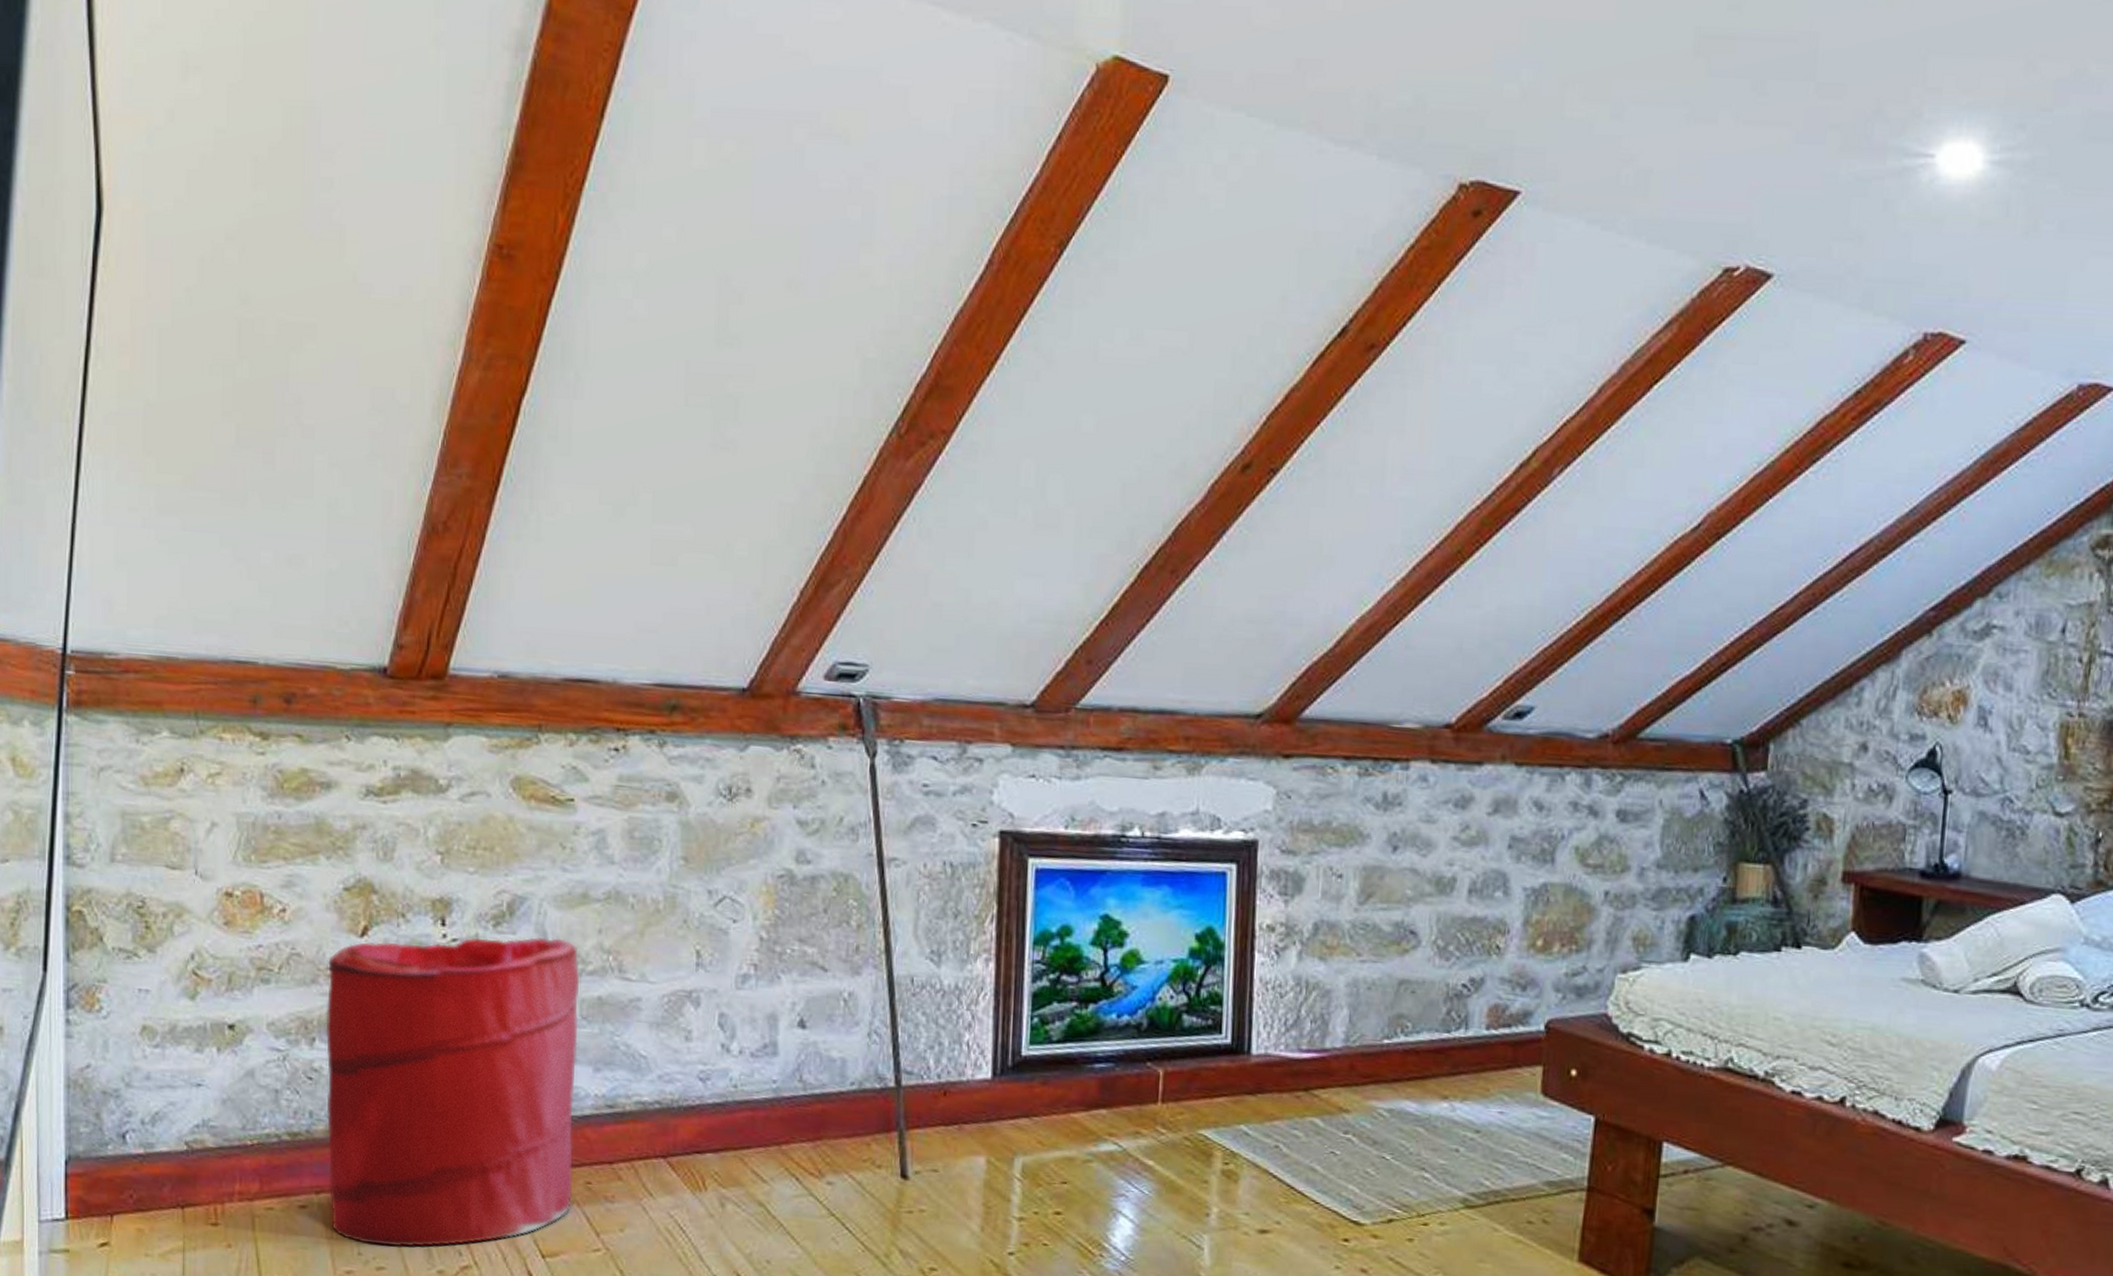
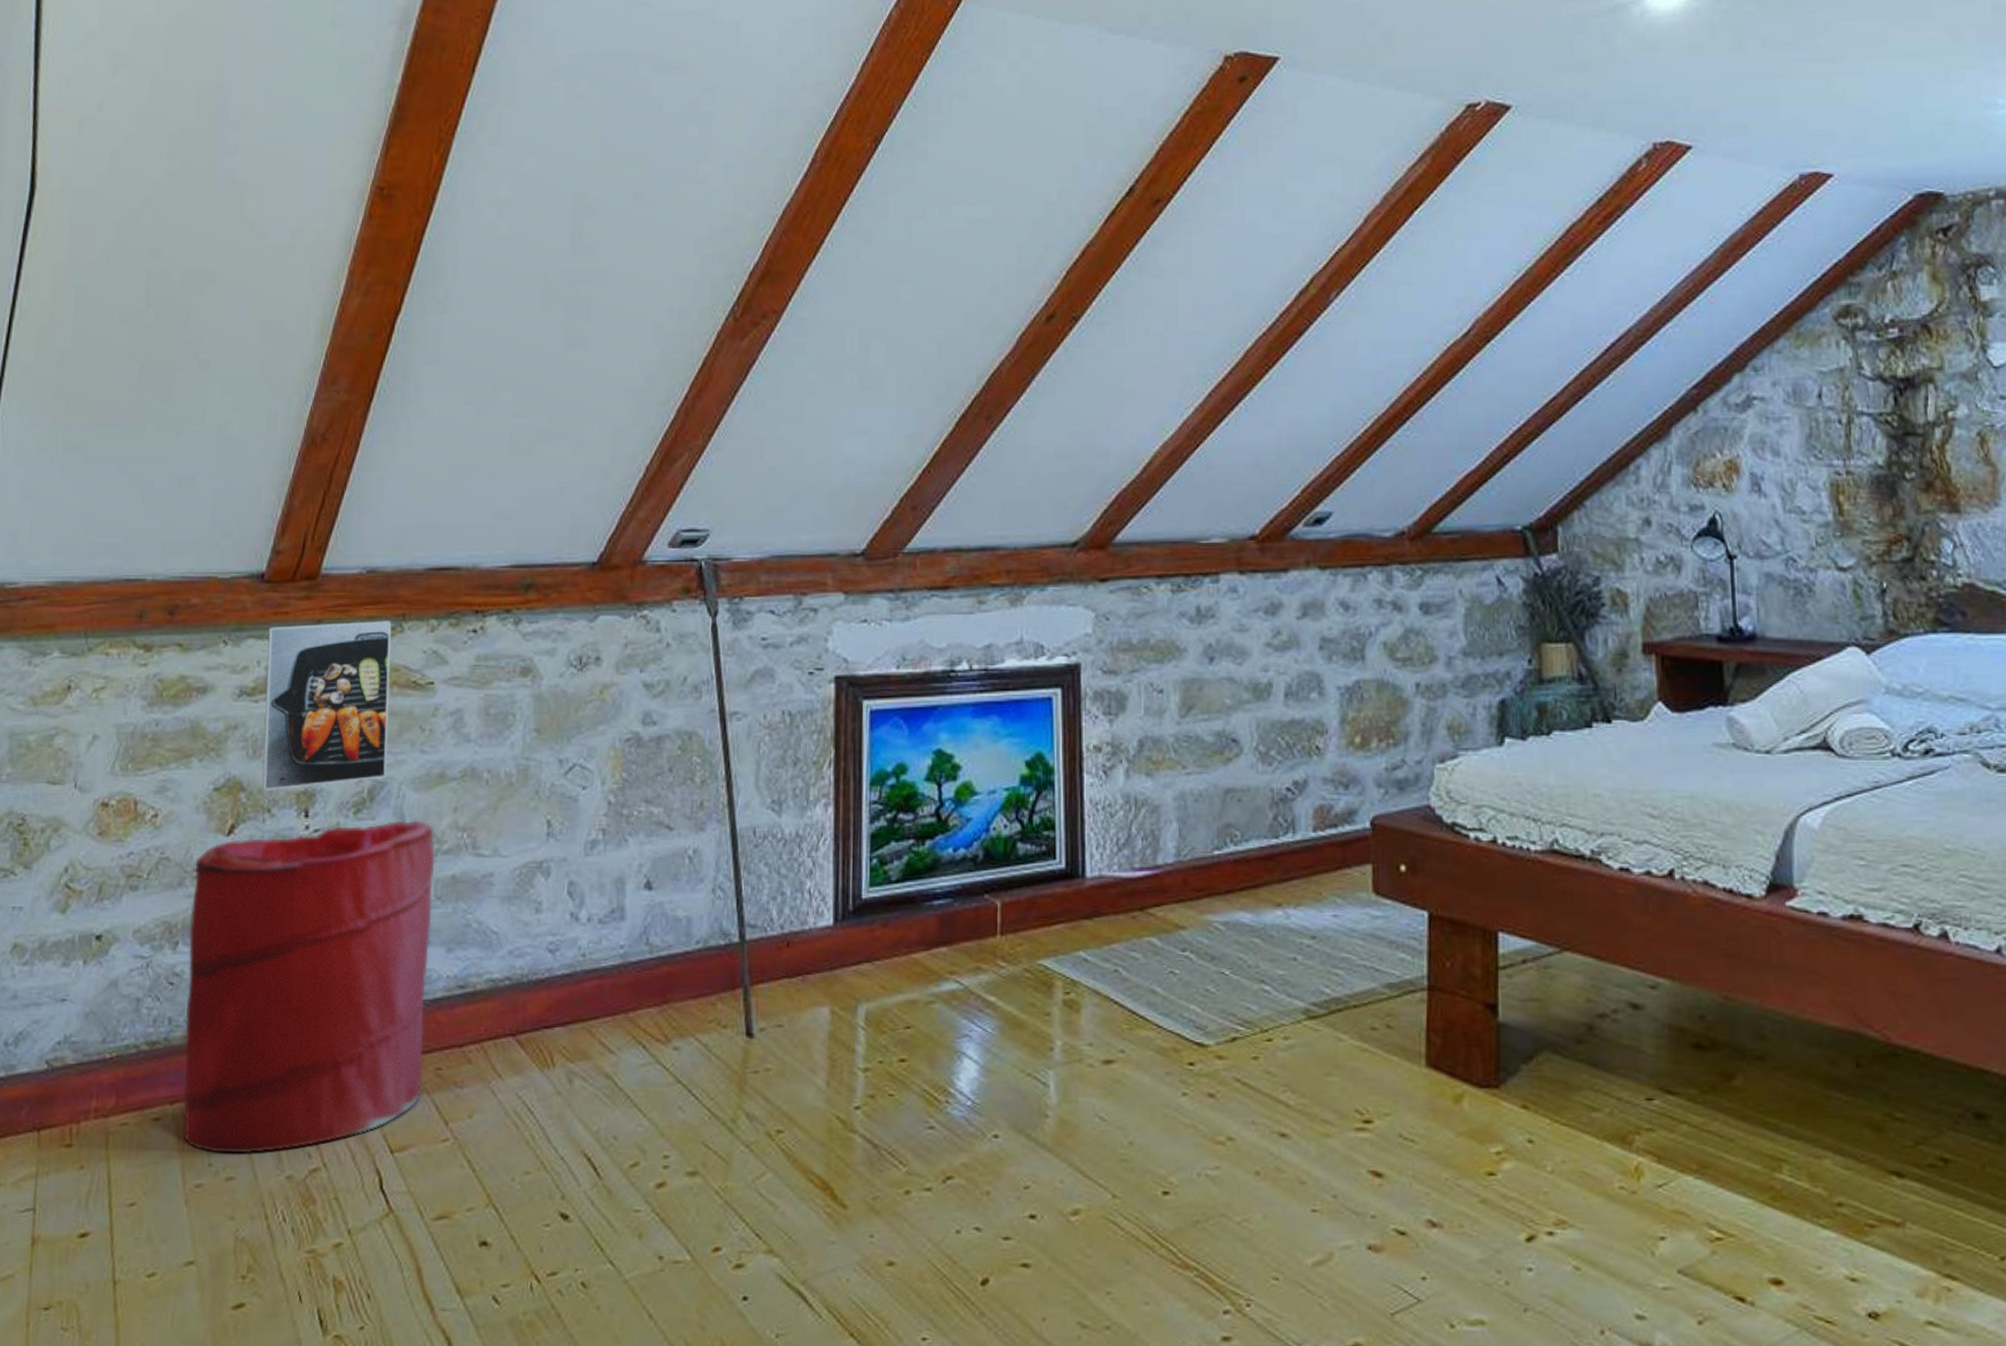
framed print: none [393,725,527,896] -> present [262,621,392,791]

